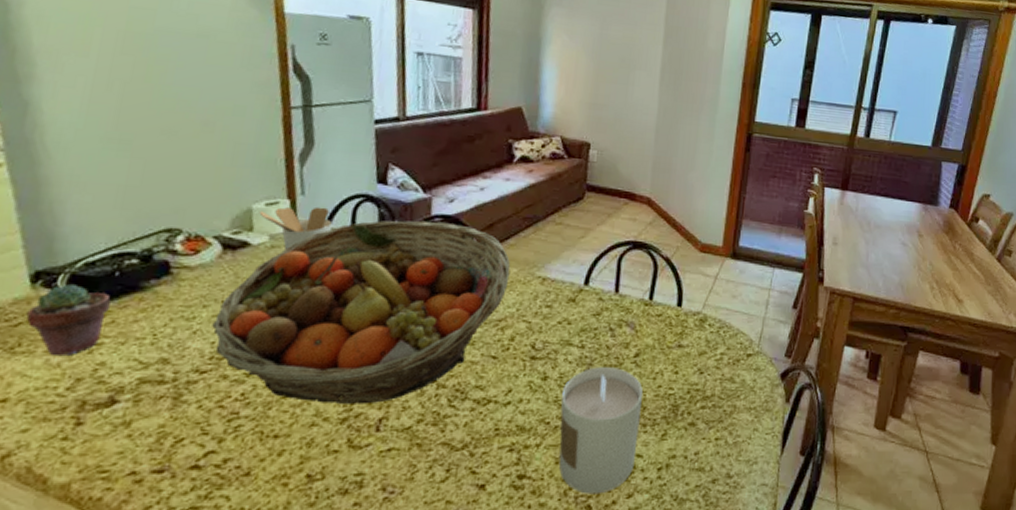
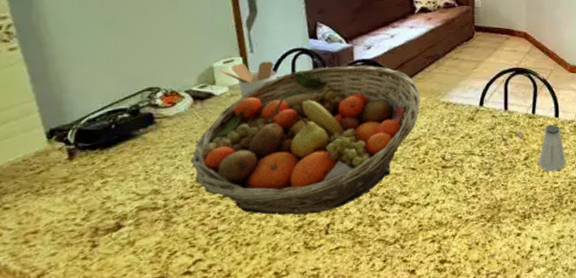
potted succulent: present [25,284,111,355] -> none [46,138,110,194]
candle: present [559,367,644,494] -> none [469,170,534,272]
saltshaker: none [651,315,687,374] -> present [538,124,566,172]

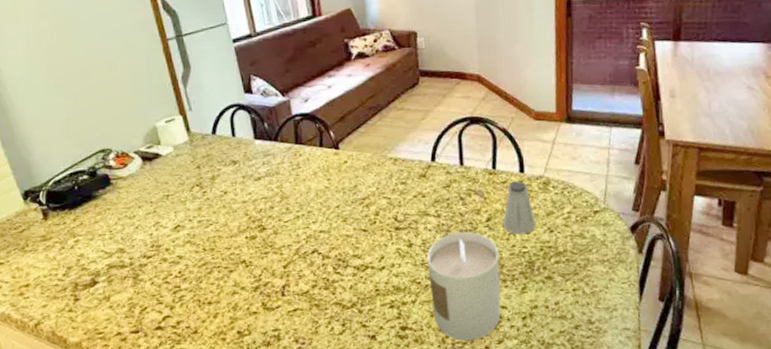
fruit basket: present [190,65,420,216] -> none [148,119,366,276]
utensil holder: present [219,61,278,98] -> none [162,118,218,157]
candle: none [469,170,534,272] -> present [426,232,501,341]

